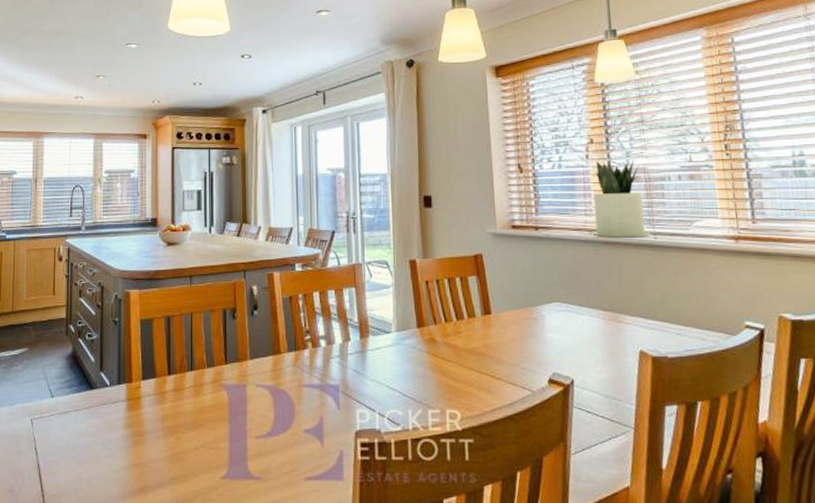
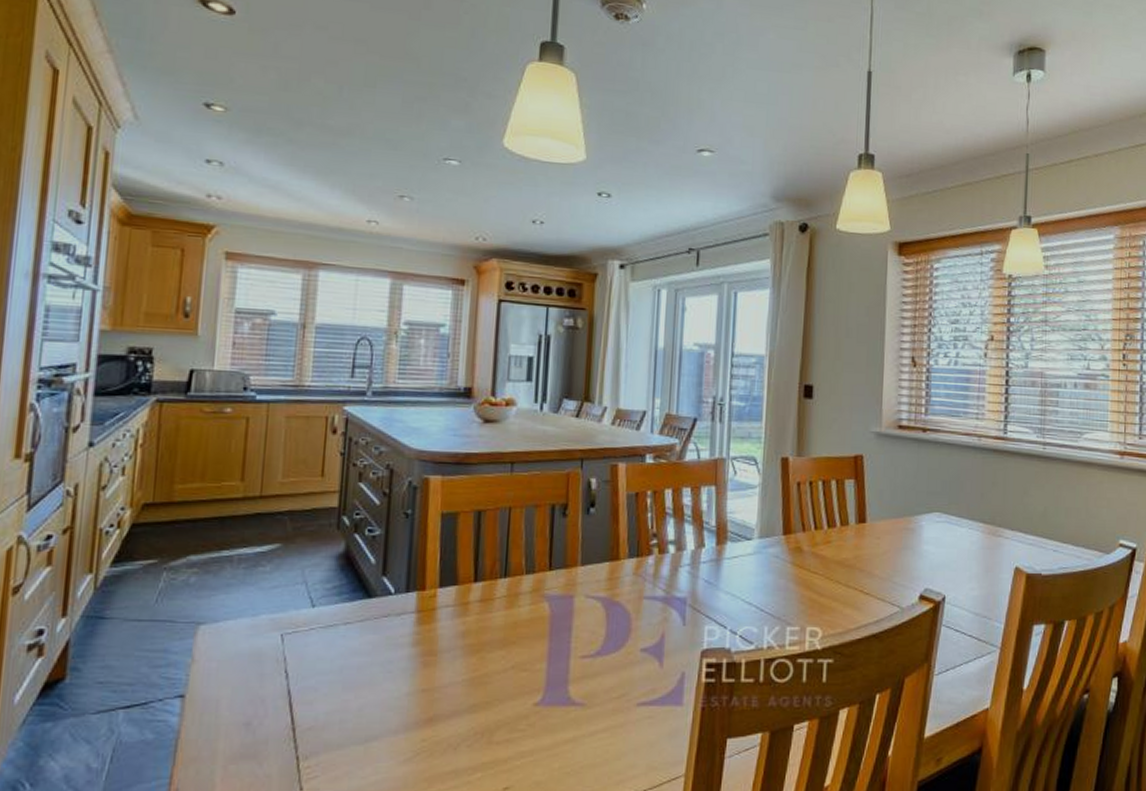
planter: present [591,160,650,239] -> none [980,360,1040,449]

